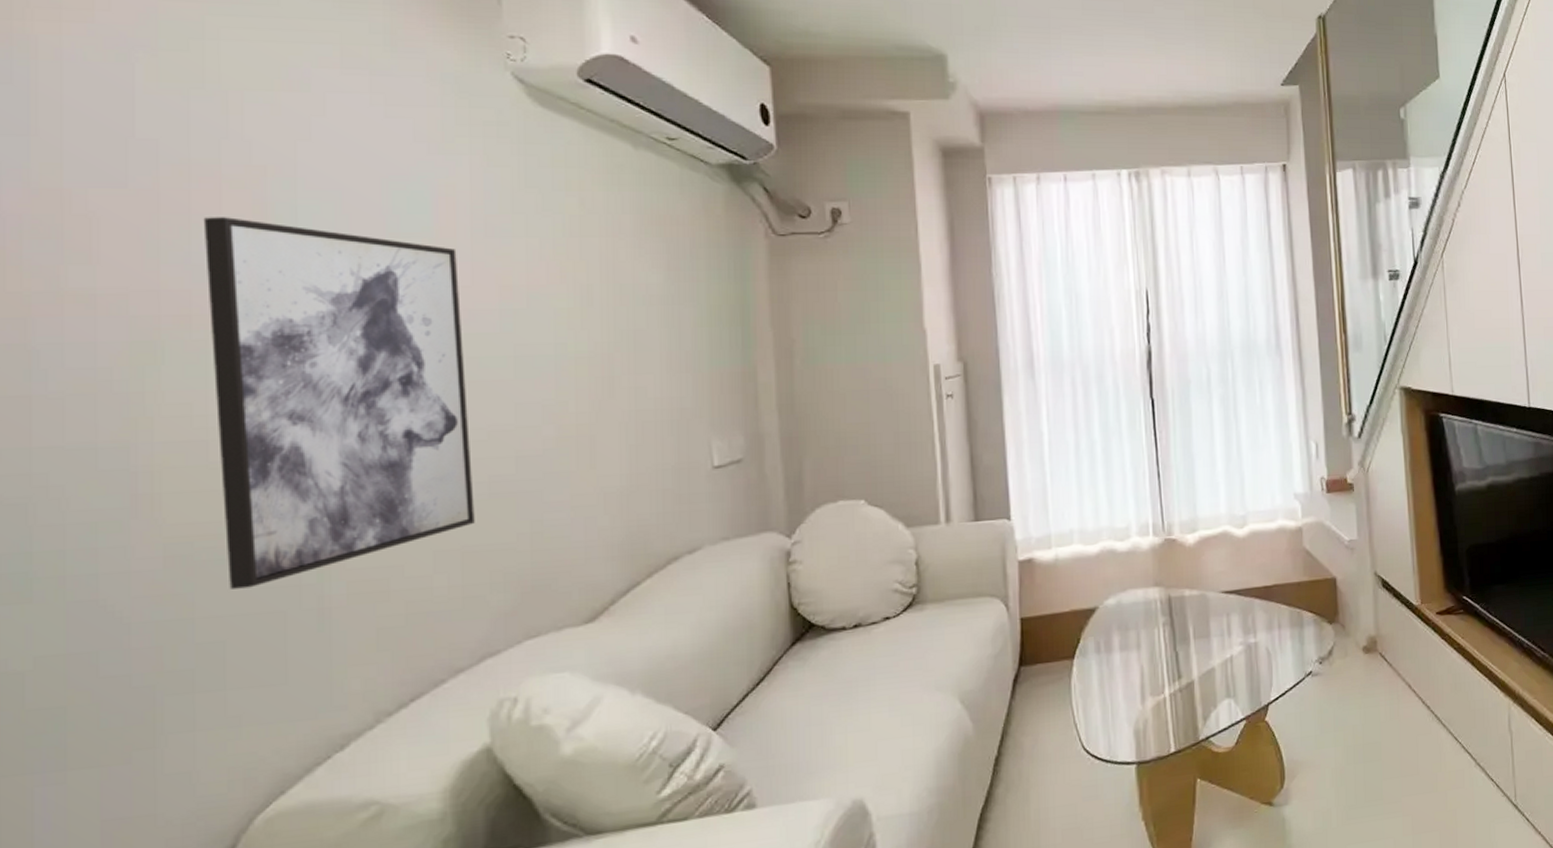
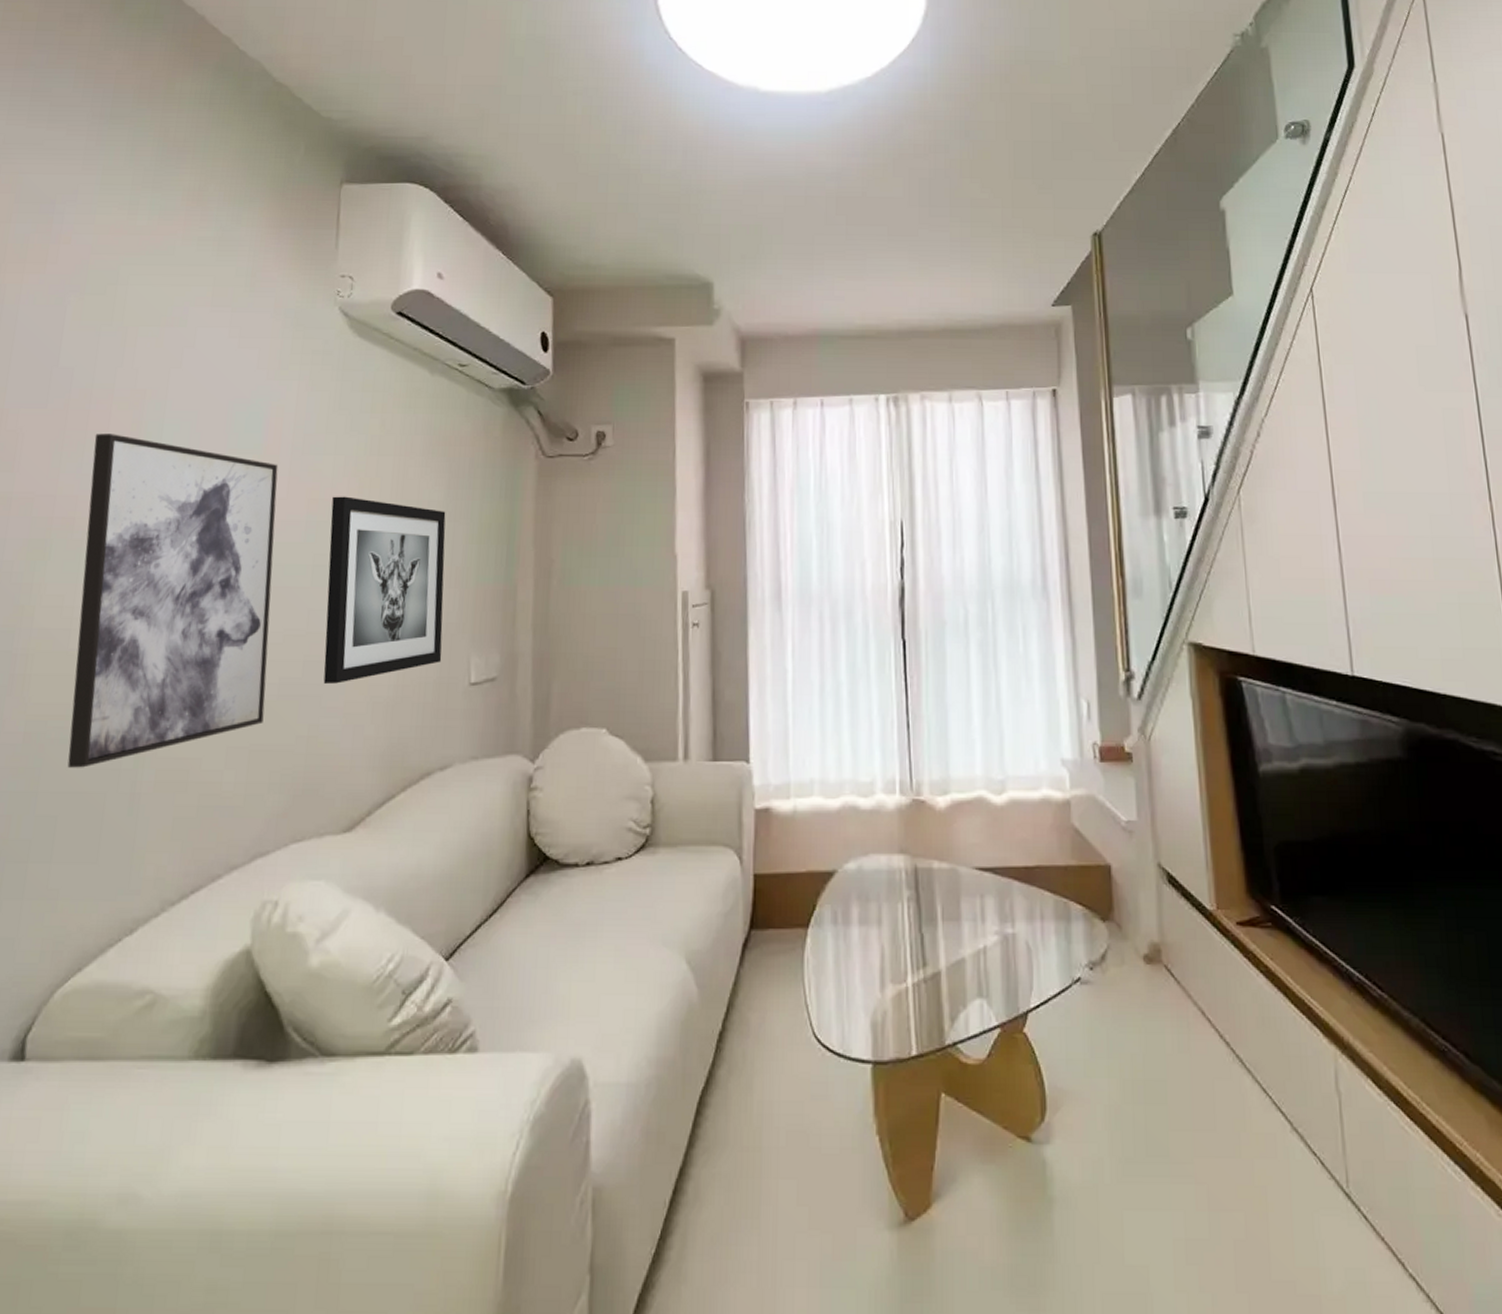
wall art: none [529,281,679,478] -> present [323,496,446,684]

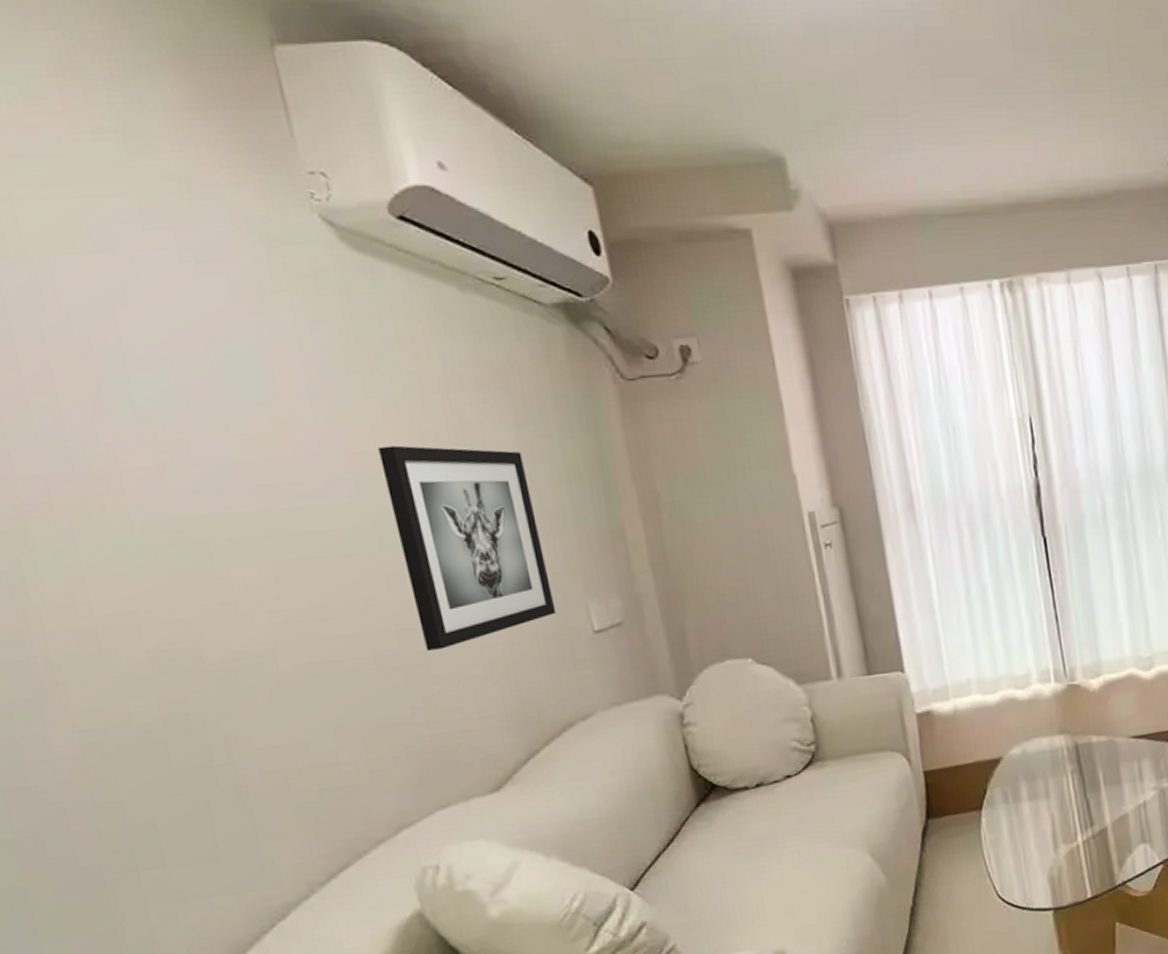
wall art: present [67,433,279,768] -> none [40,396,368,773]

